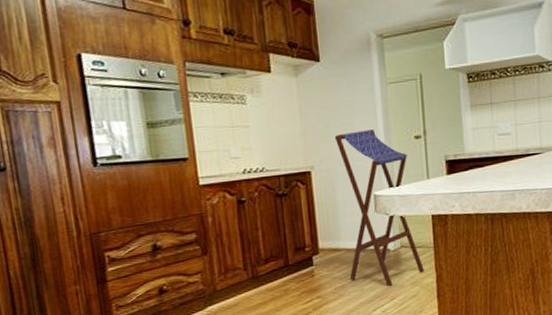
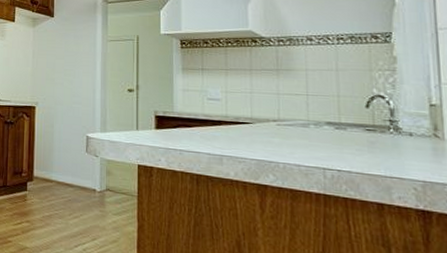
stool: present [334,129,424,287] -> none [57,78,127,227]

